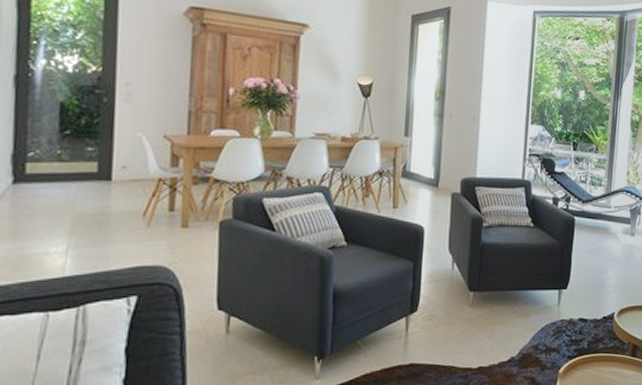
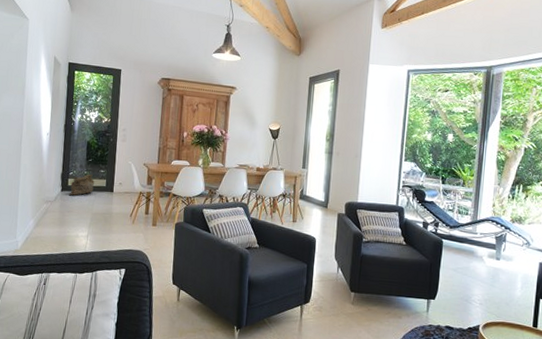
bag: none [27,154,78,190] -> present [69,174,95,196]

